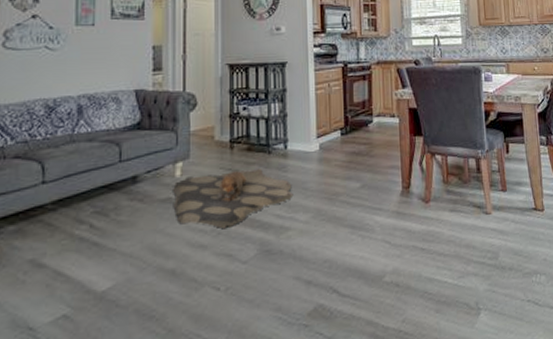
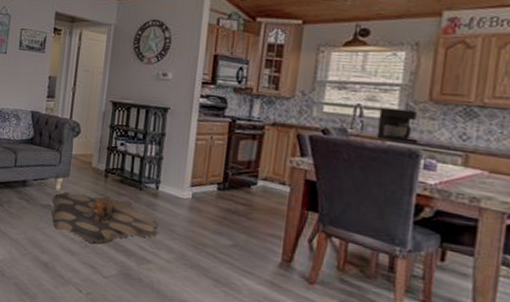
coffee maker: none [450,35,478,62] -> present [376,107,419,144]

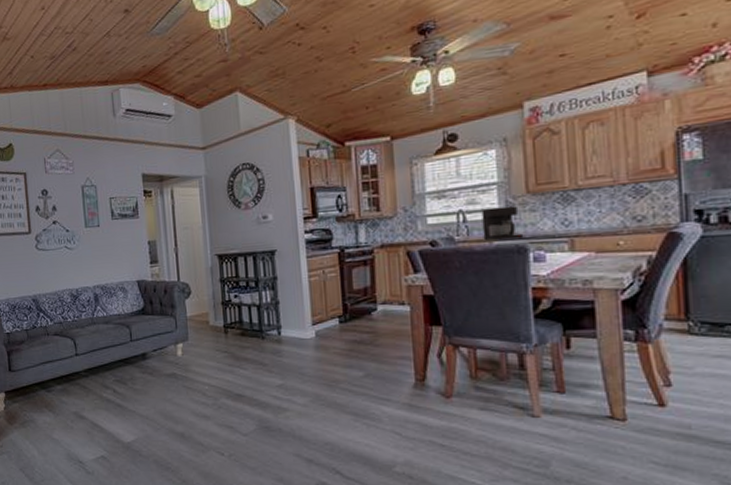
dog bed: present [51,192,159,244] -> none [176,351,290,404]

